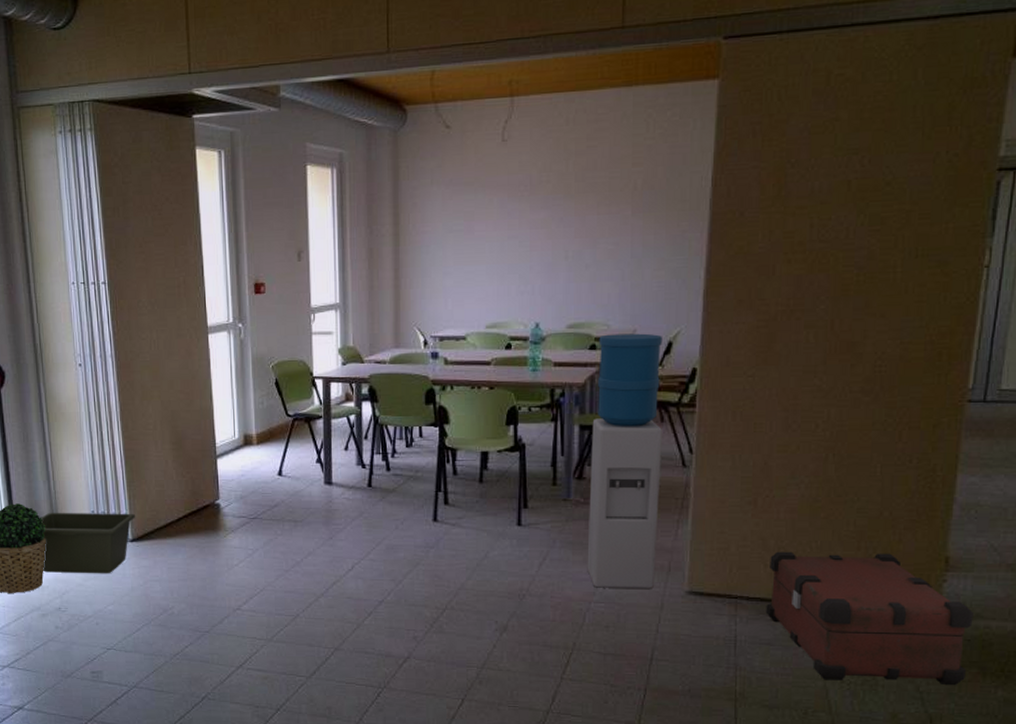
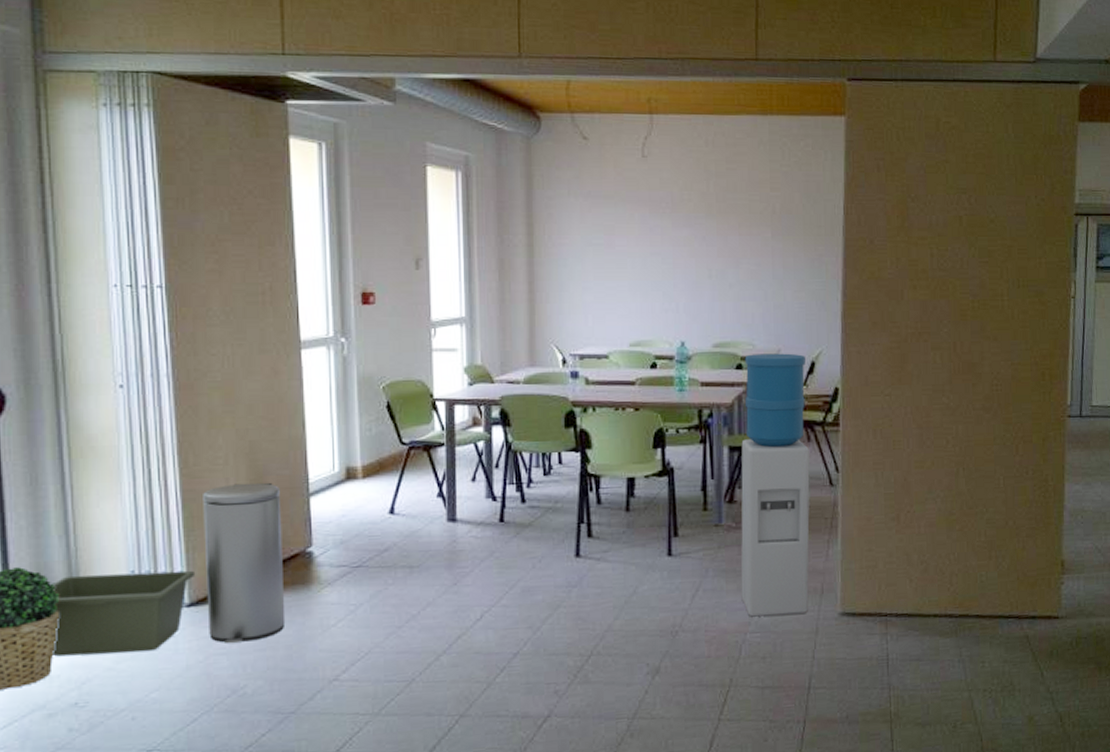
pedal bin: none [139,445,201,574] -> present [203,482,286,644]
suitcase: present [765,551,973,685] -> none [913,560,1087,691]

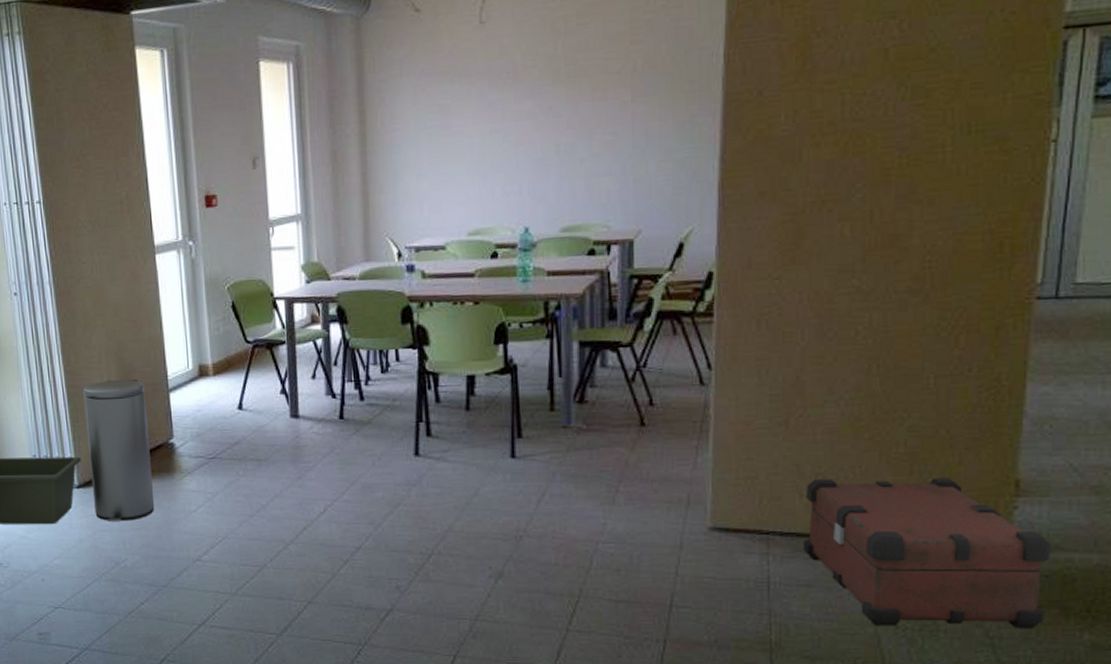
water cooler: present [741,353,810,617] -> none [592,234,675,527]
suitcase: none [913,560,1087,691] -> present [803,477,1051,628]

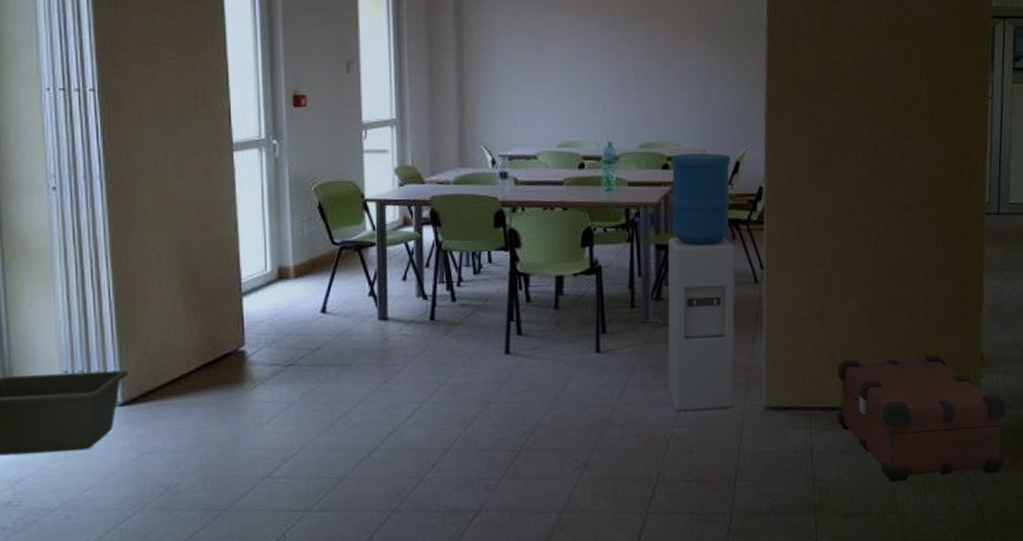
pedal bin: present [83,379,155,523] -> none [136,282,219,443]
water cooler: none [592,234,675,527] -> present [667,153,735,412]

